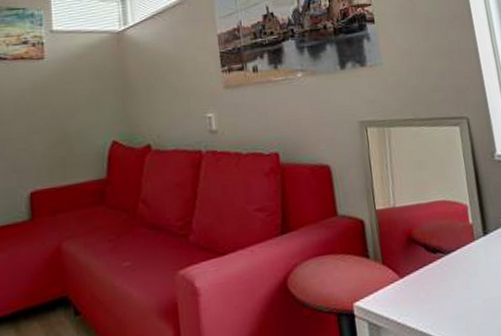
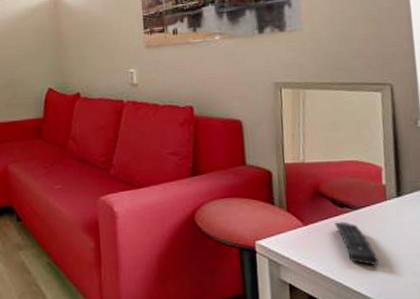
remote control: none [429,268,474,314] -> present [335,221,379,265]

